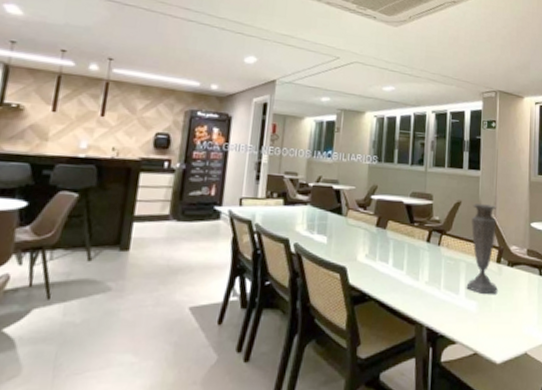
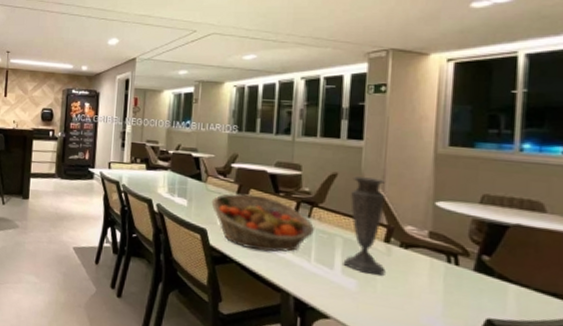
fruit basket: none [351,226,443,284] -> present [211,193,314,252]

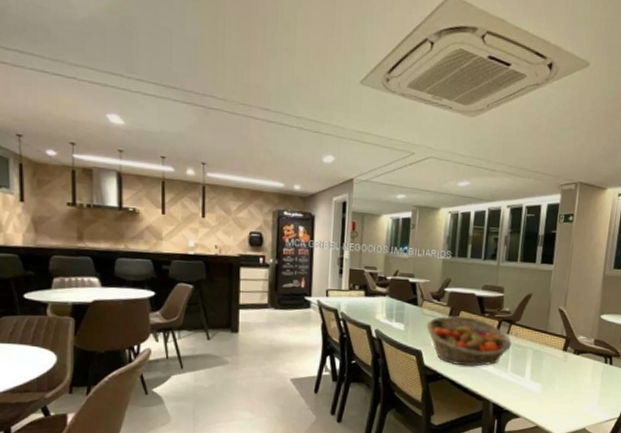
vase: present [343,175,386,276] -> none [532,295,567,378]

